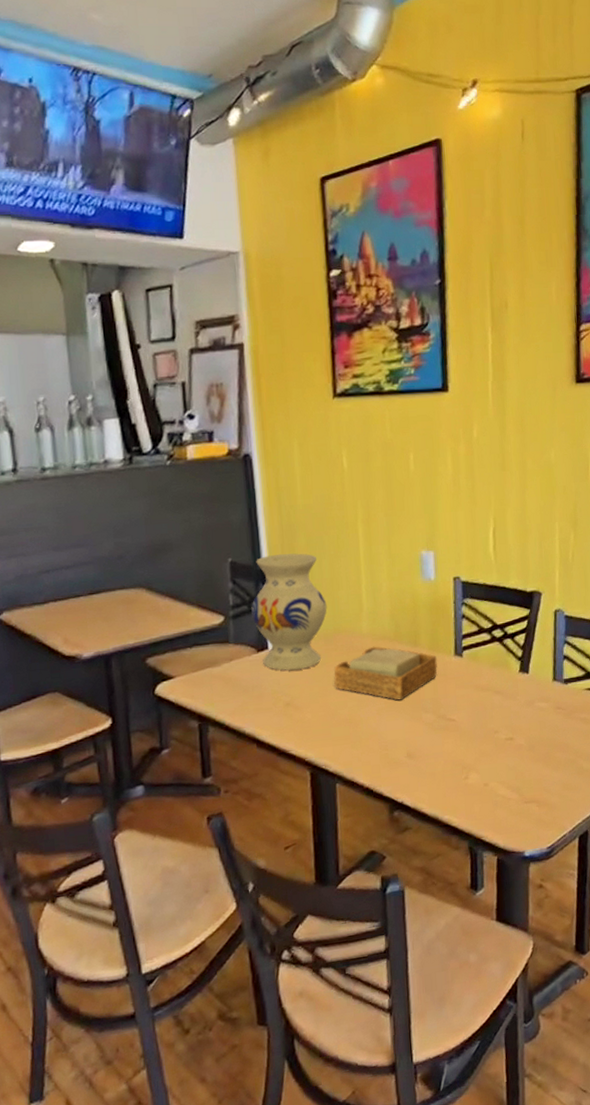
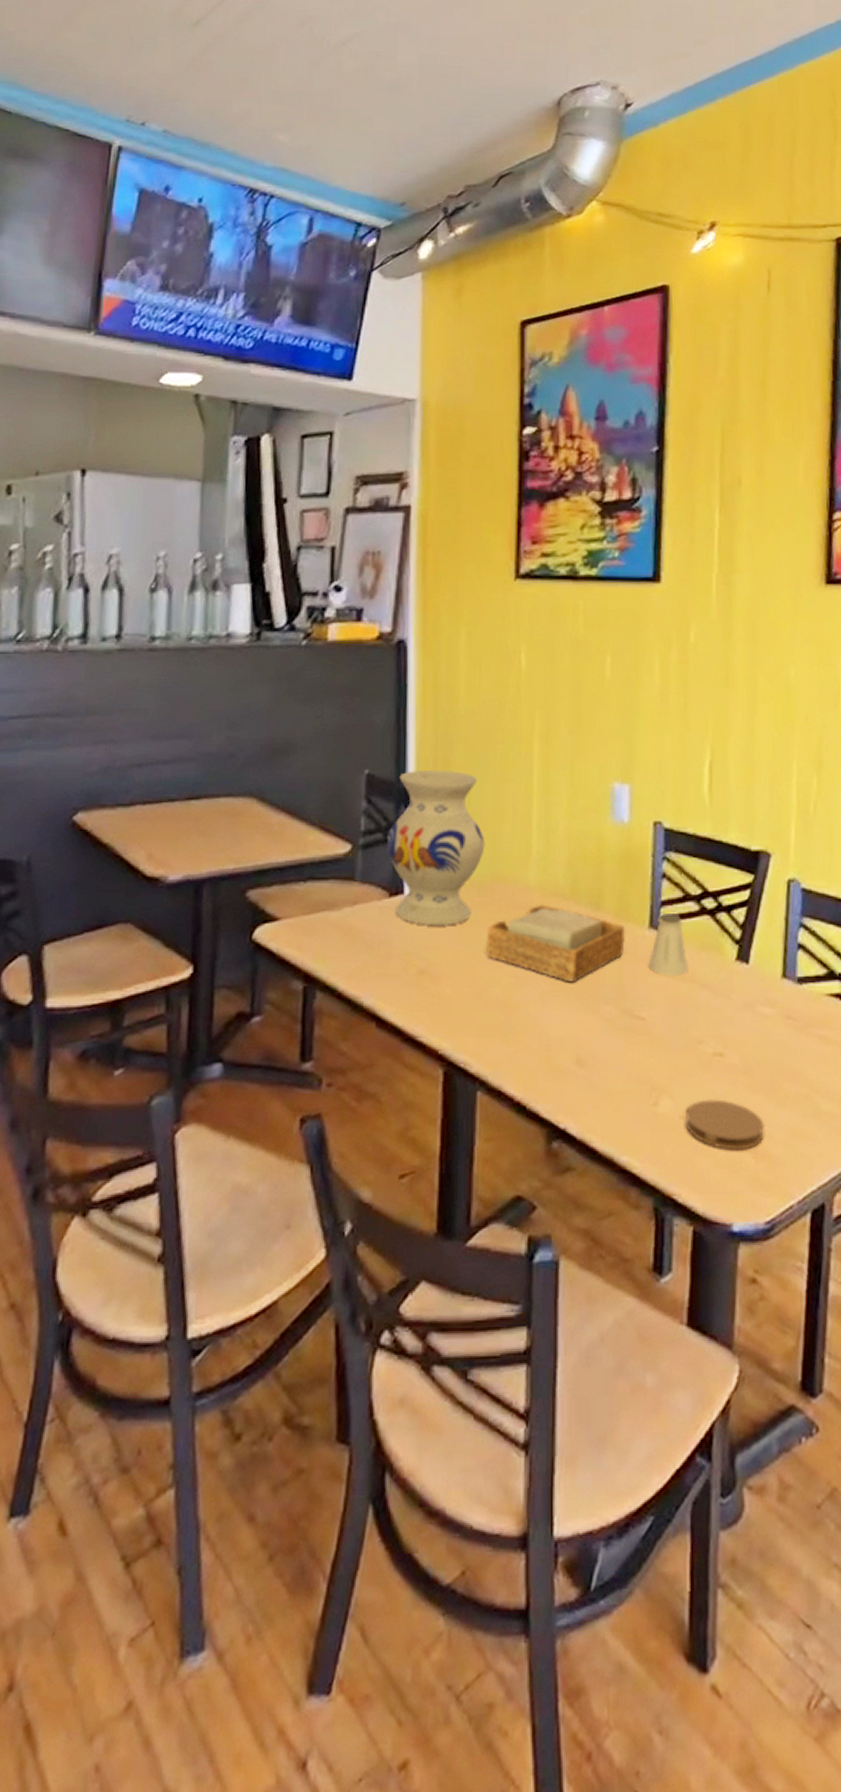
saltshaker: none [455,643,485,689] -> present [648,914,689,977]
coaster: none [487,769,544,803] -> present [684,1099,764,1151]

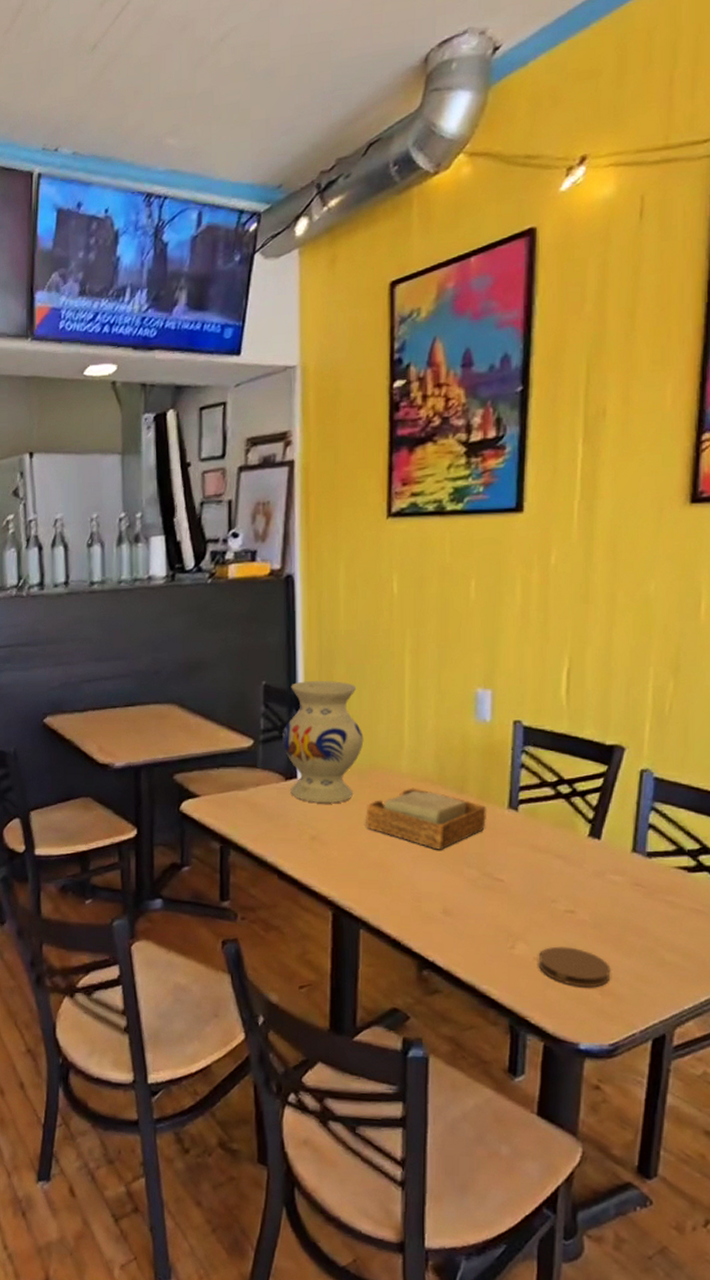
saltshaker: present [648,914,689,977] -> none [507,797,544,848]

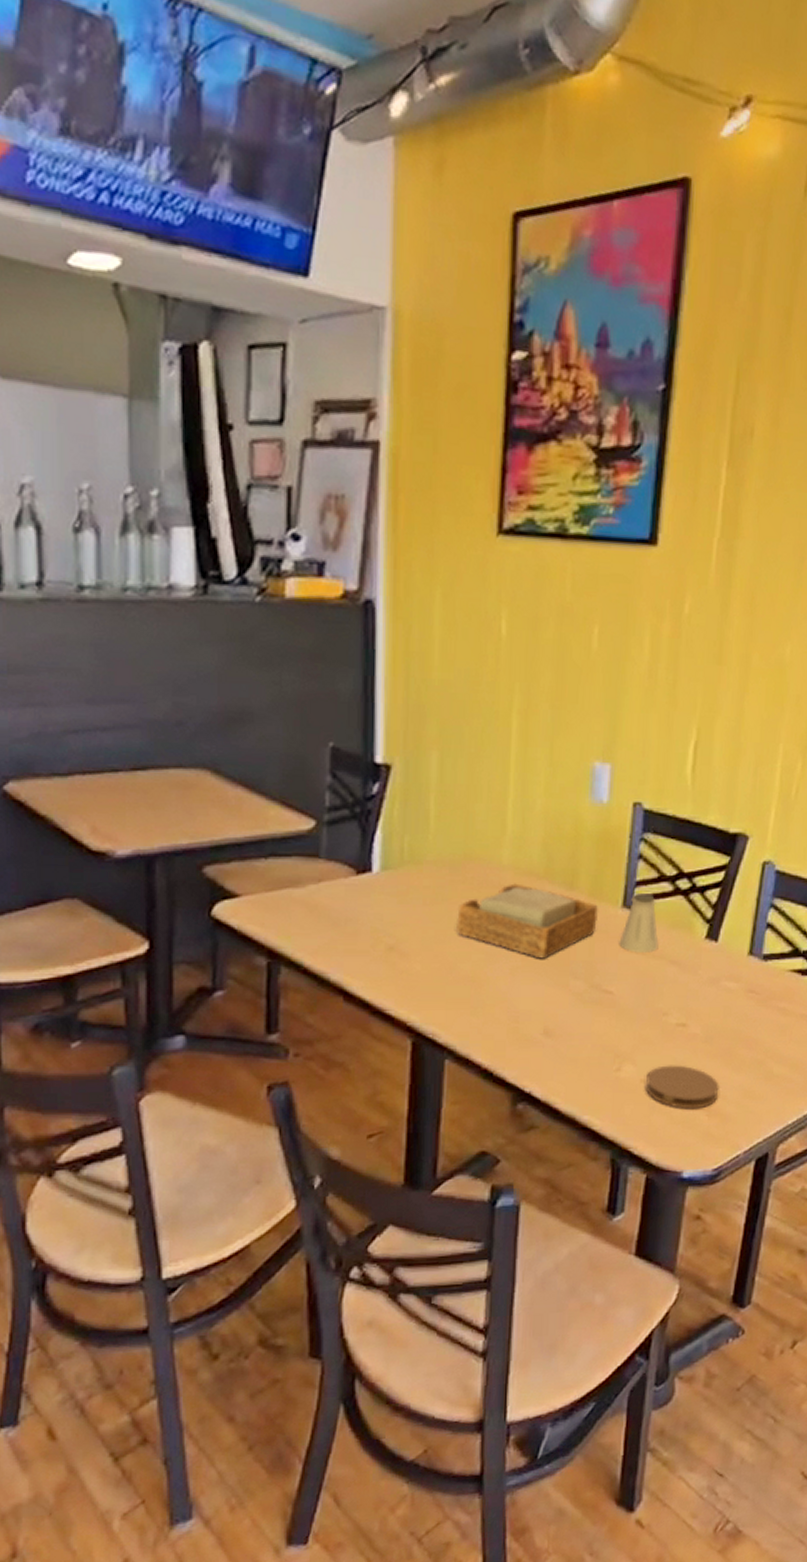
vase: present [282,681,364,803] -> none [354,744,458,903]
saltshaker: none [507,797,544,848] -> present [619,893,659,954]

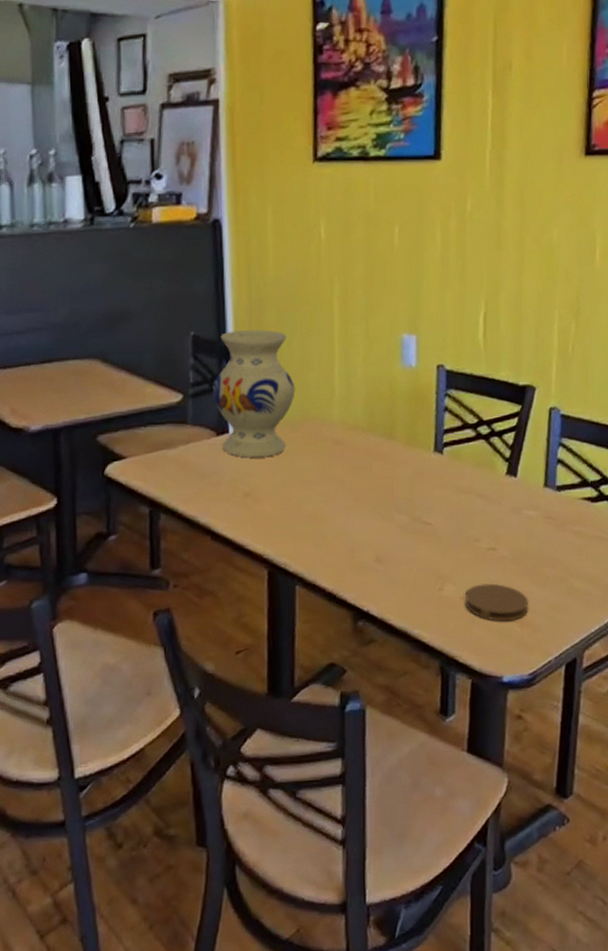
vase: none [354,744,458,903] -> present [213,330,295,457]
napkin holder: present [457,883,599,959] -> none [299,436,415,498]
saltshaker: present [619,893,659,954] -> none [433,439,467,490]

